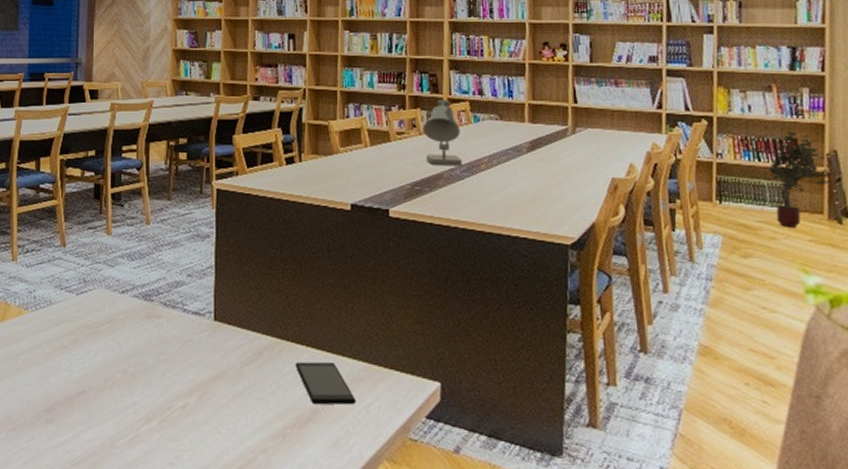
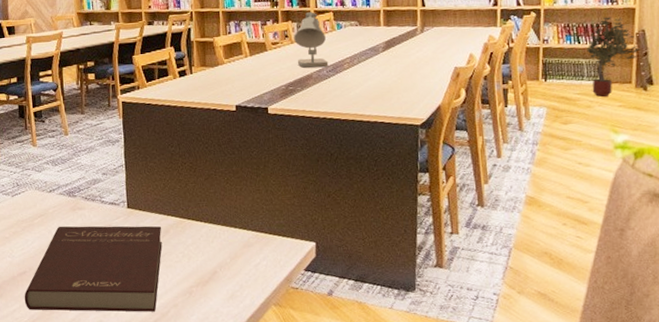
book: none [79,336,254,457] -> present [24,226,162,312]
smartphone: present [295,361,357,405] -> none [196,233,248,267]

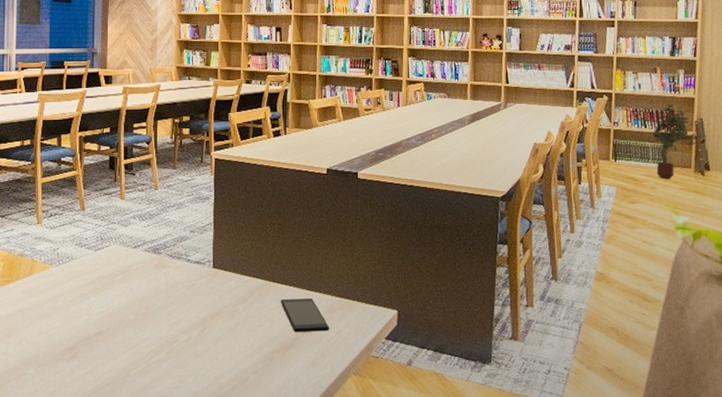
book: present [24,226,162,312] -> none [98,284,247,378]
smartphone: none [196,233,248,267] -> present [280,297,330,333]
desk lamp: present [294,12,329,68] -> none [386,81,418,136]

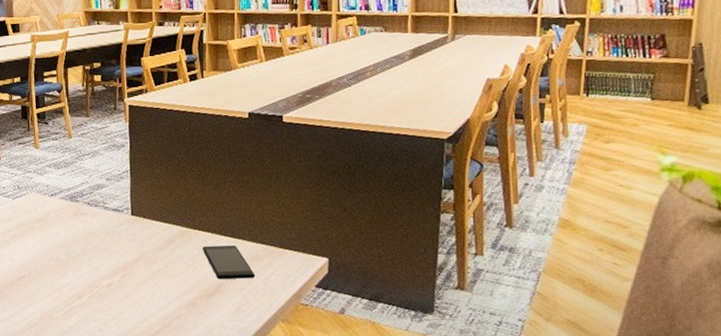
potted tree: present [652,104,699,179] -> none [635,28,697,114]

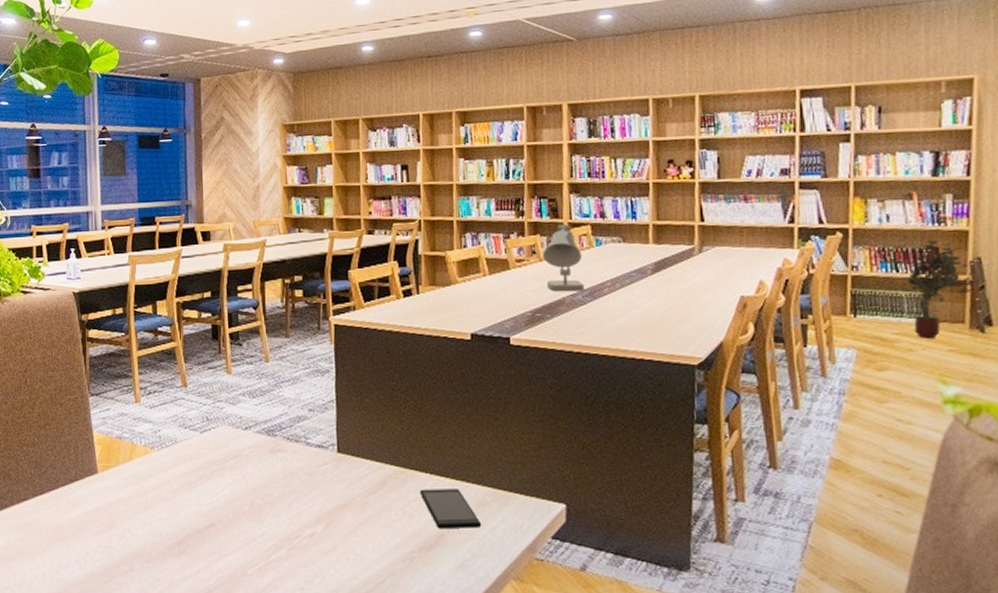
desk lamp: none [313,16,350,76] -> present [543,224,585,292]
potted tree: none [635,28,697,114] -> present [907,240,976,338]

